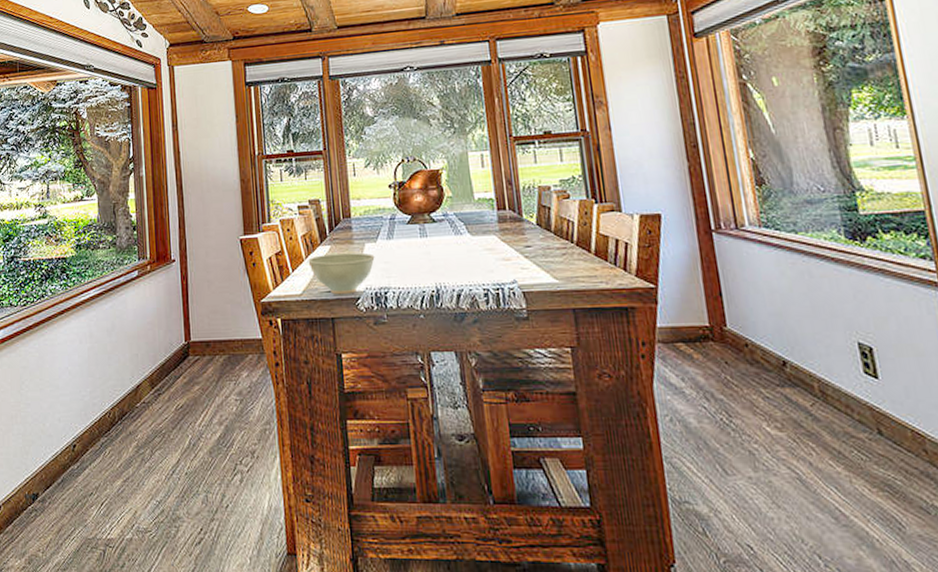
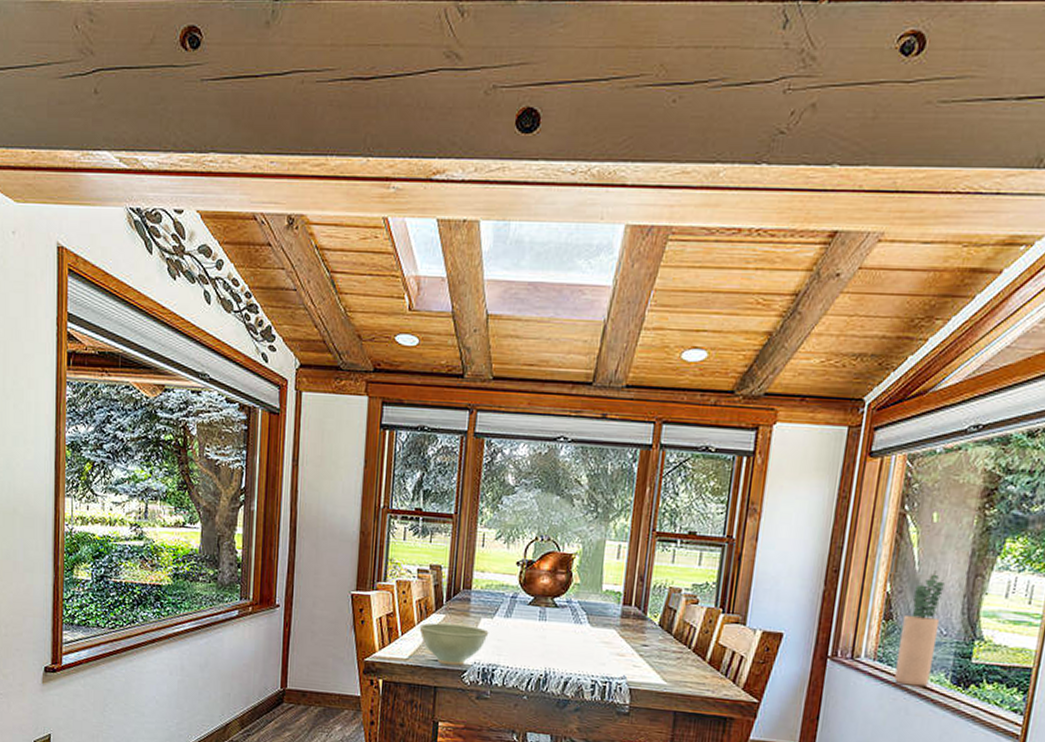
vase: none [776,130,823,248] -> present [894,571,945,687]

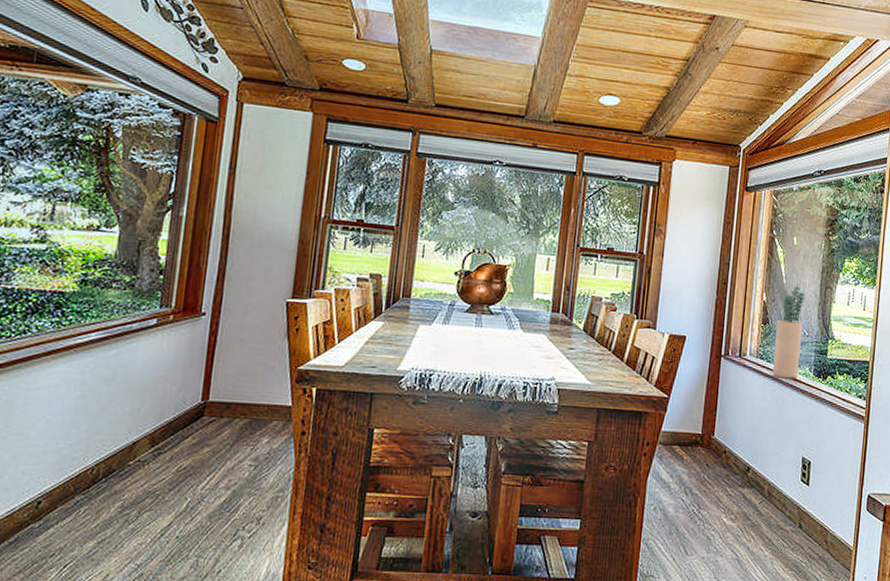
bowl: present [419,622,489,667] -> none [357,330,427,373]

